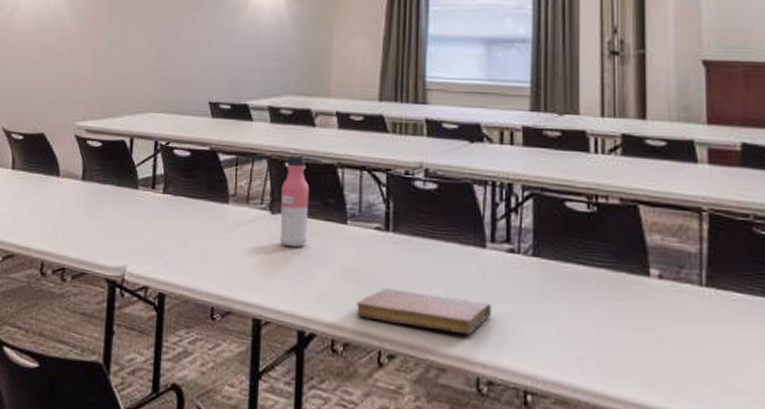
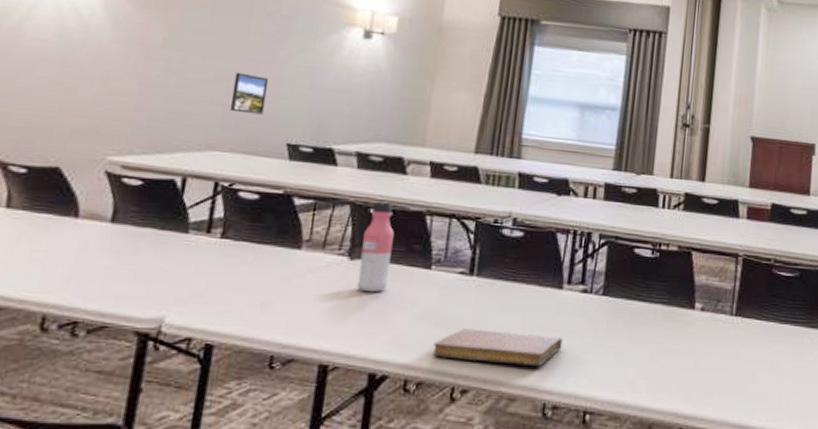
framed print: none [161,38,190,76] -> present [229,72,269,115]

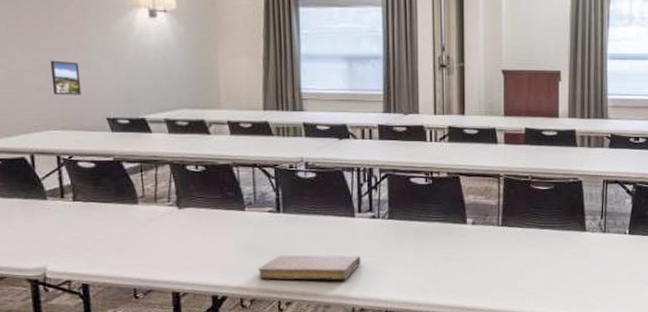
water bottle: present [356,201,394,293] -> none [185,159,213,234]

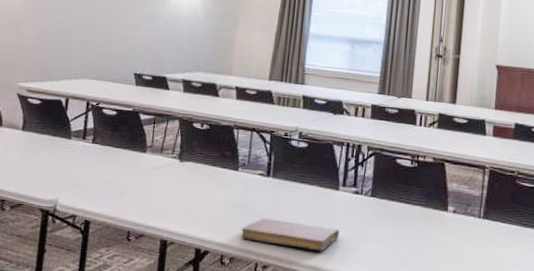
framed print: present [50,60,82,96] -> none [95,20,121,52]

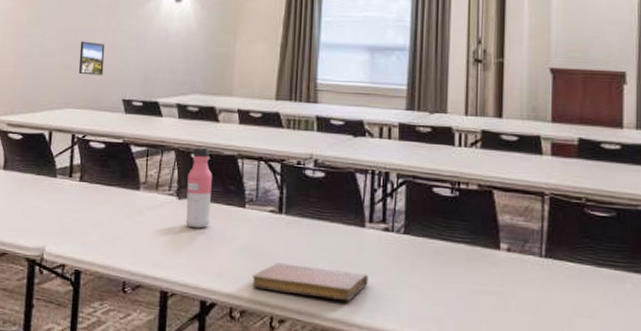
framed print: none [95,20,121,52] -> present [78,41,105,76]
water bottle: none [185,117,211,187] -> present [185,147,212,229]

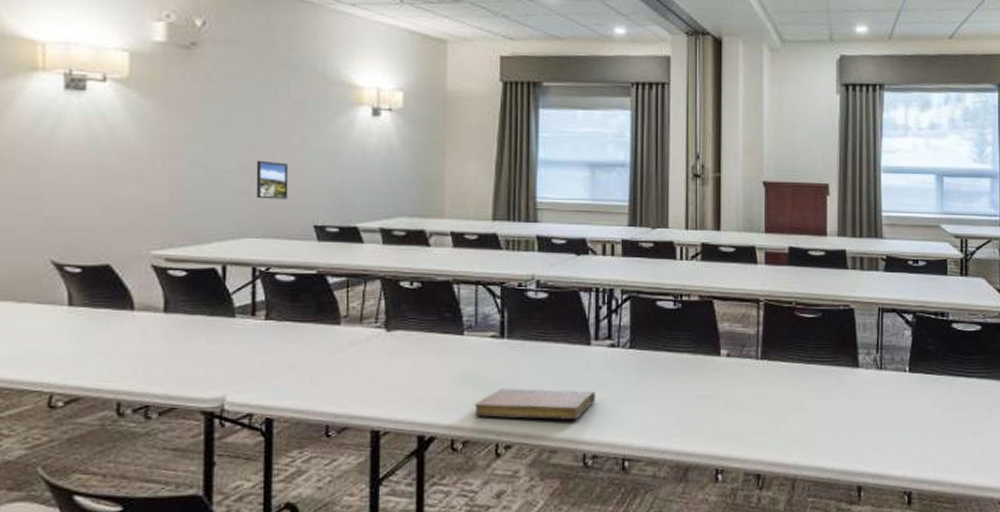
water bottle: present [185,147,212,229] -> none [396,274,426,361]

